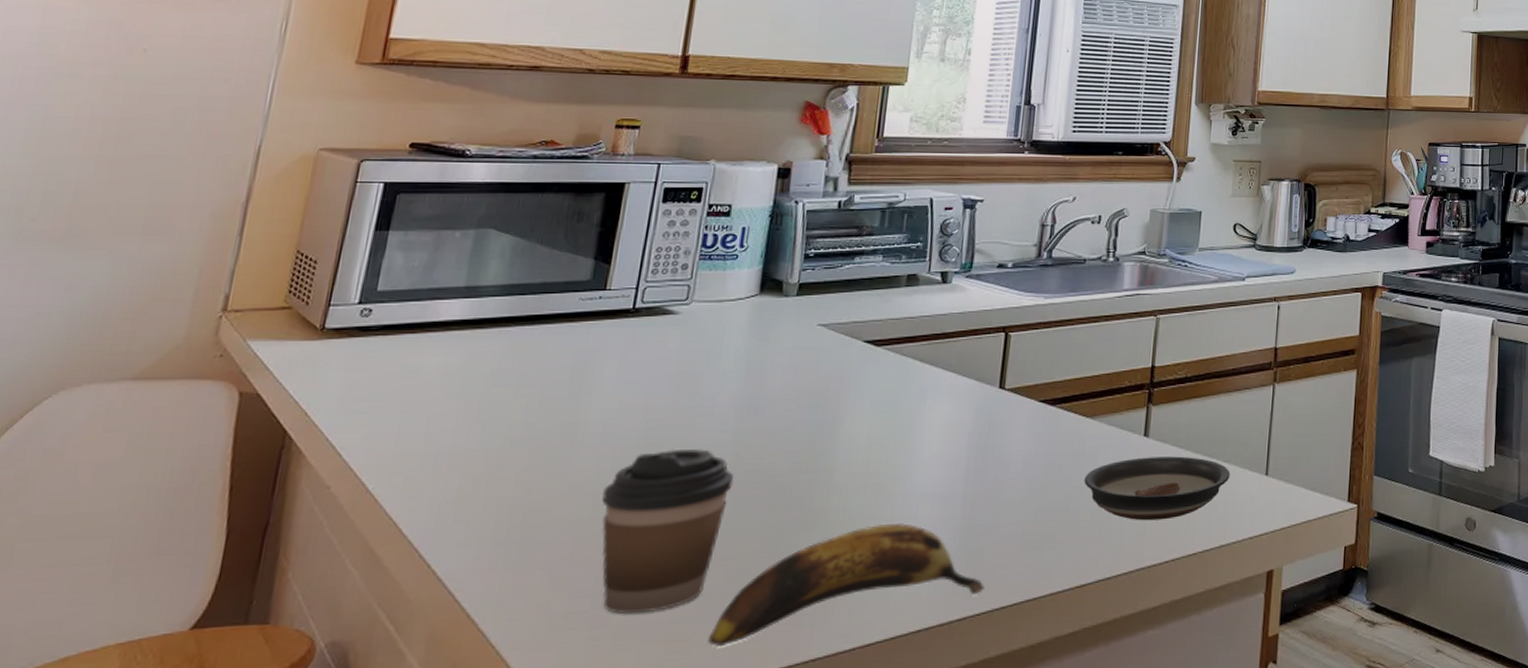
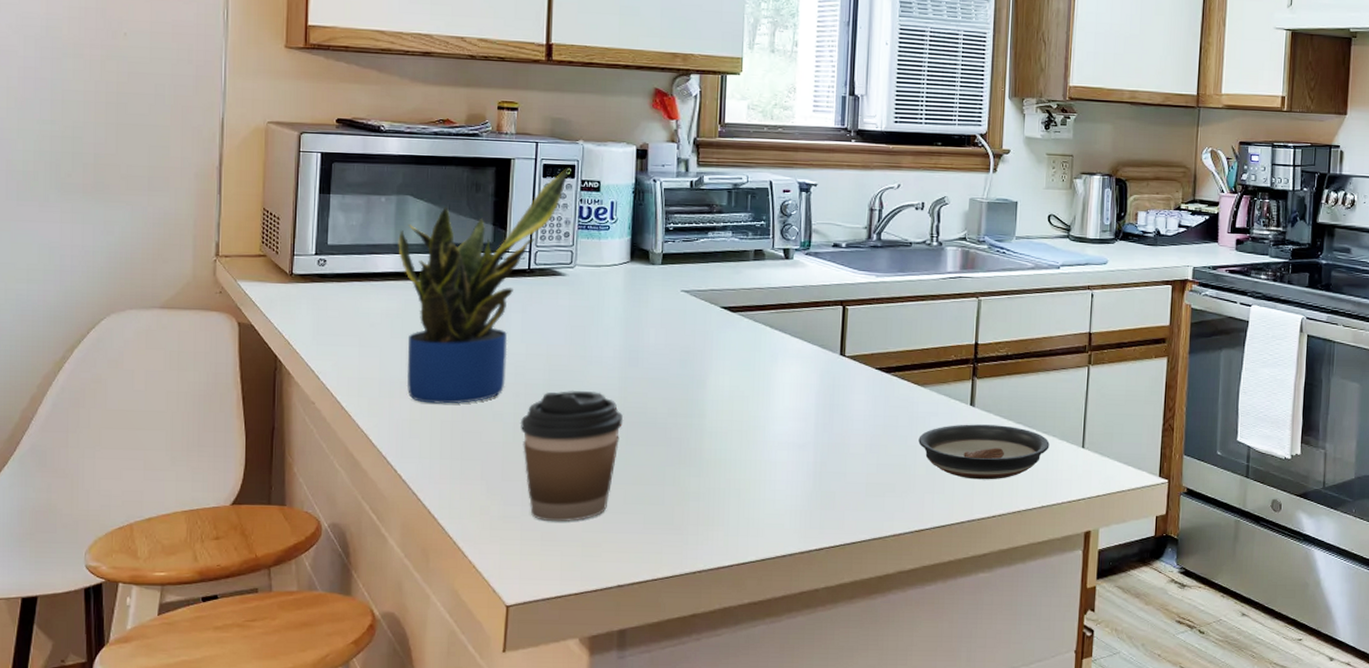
potted plant: none [458,190,697,478] -> present [398,167,570,404]
banana: present [708,522,984,648] -> none [614,465,837,554]

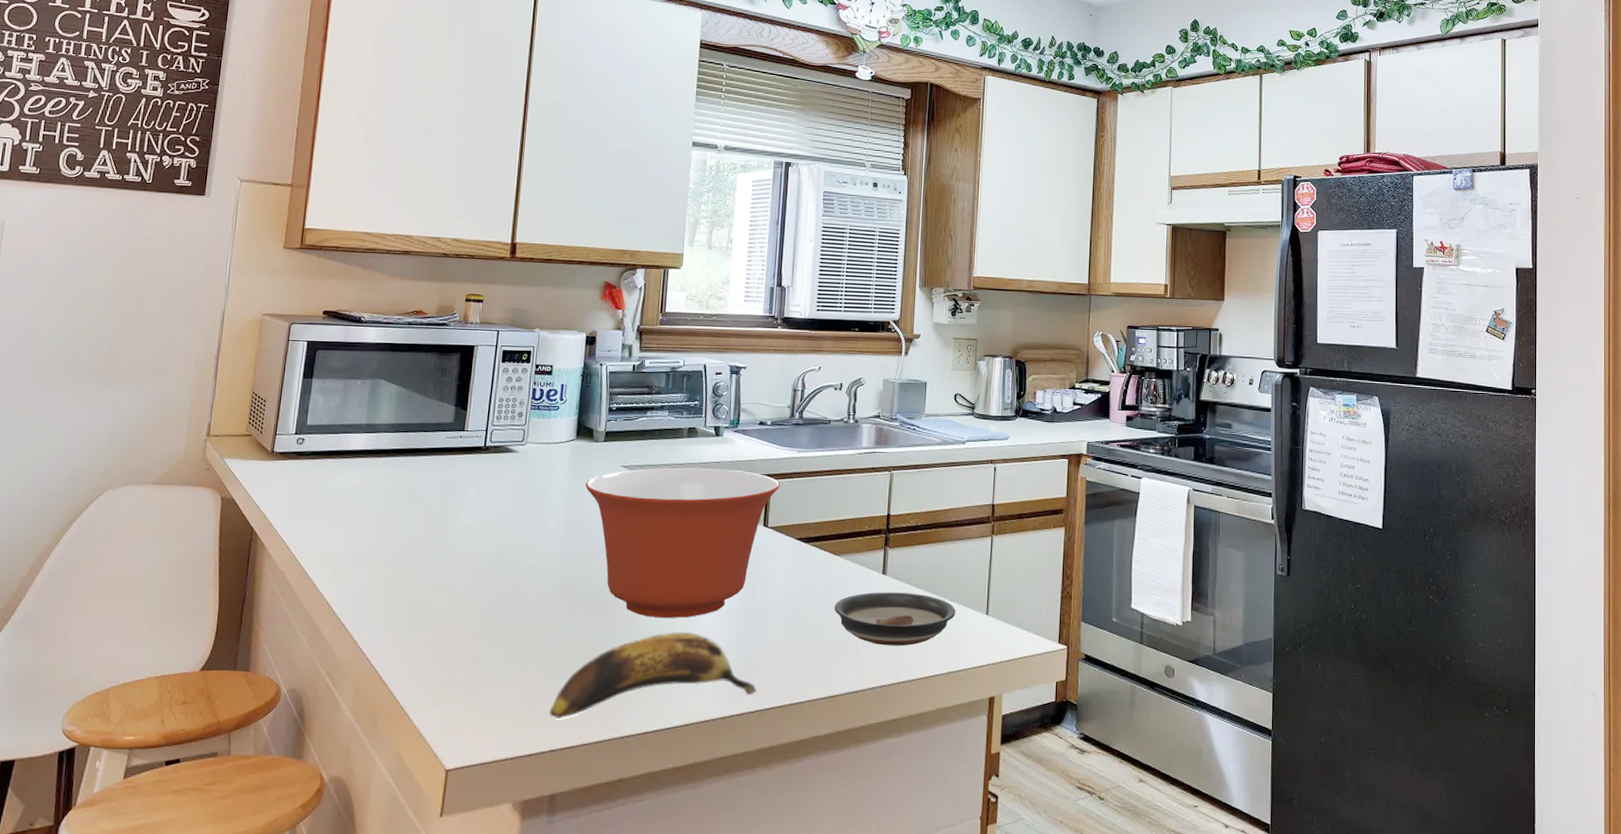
potted plant: present [398,167,570,404] -> none [368,353,526,574]
coffee cup: present [520,390,624,522] -> none [468,560,564,688]
banana: none [614,465,837,554] -> present [549,631,757,719]
mixing bowl: none [643,292,857,452] -> present [585,467,780,619]

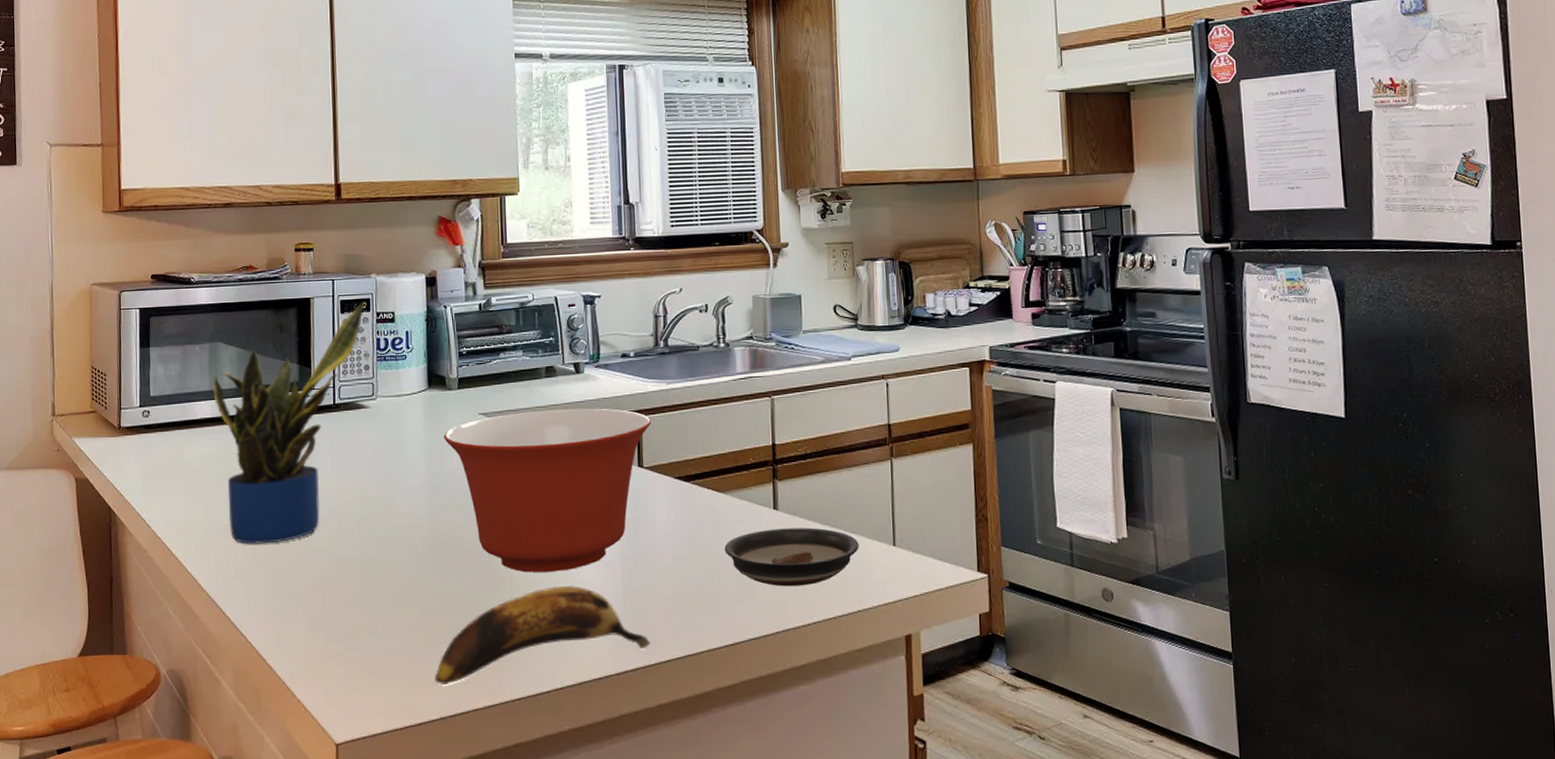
potted plant: none [368,353,526,574] -> present [213,301,365,544]

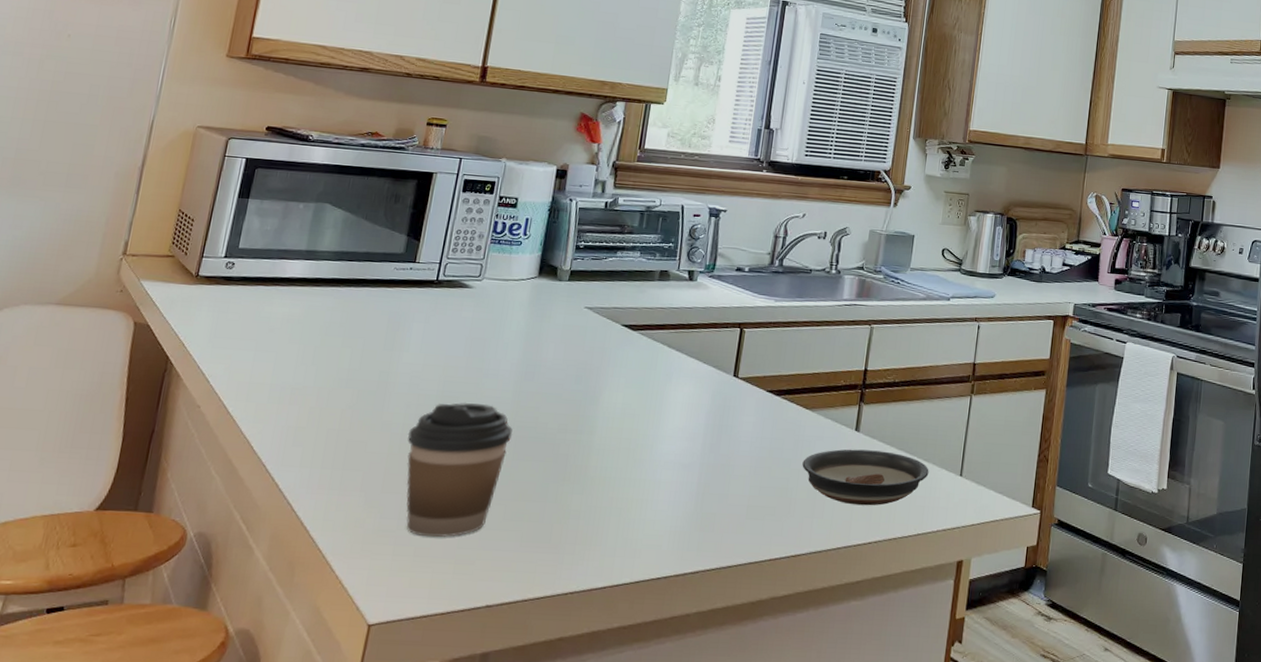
potted plant: present [213,301,365,544] -> none [297,183,490,413]
coffee cup: none [336,521,434,656] -> present [406,402,513,538]
banana: present [434,585,650,686] -> none [488,484,714,573]
mixing bowl: present [444,408,651,573] -> none [544,311,754,470]

